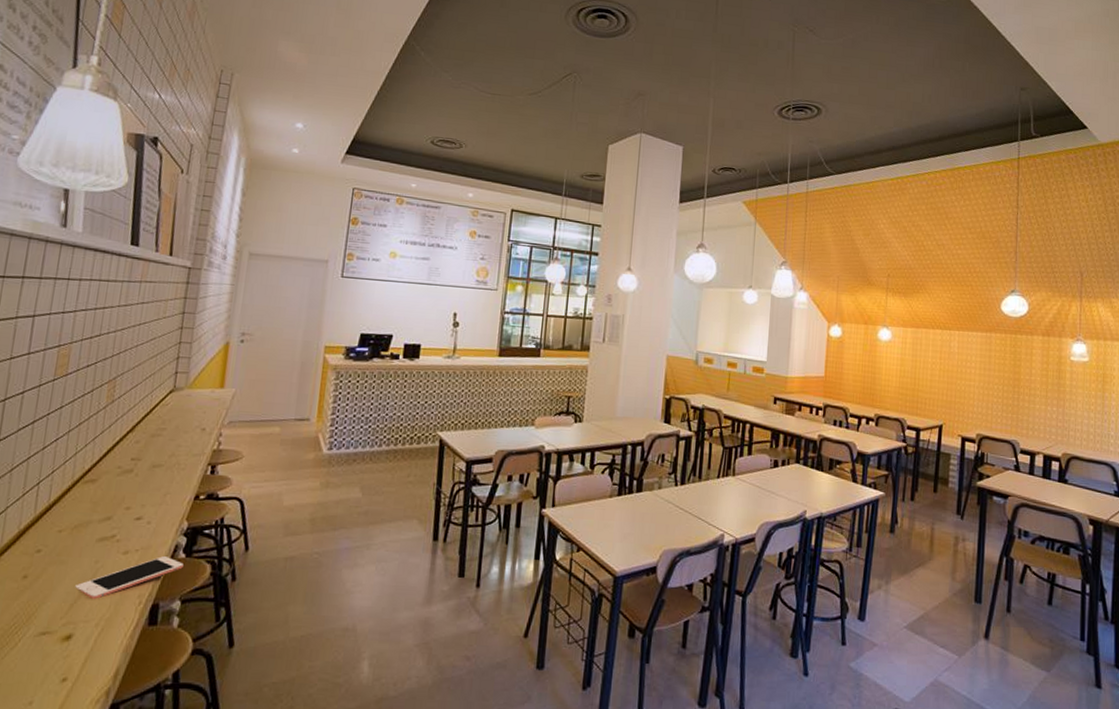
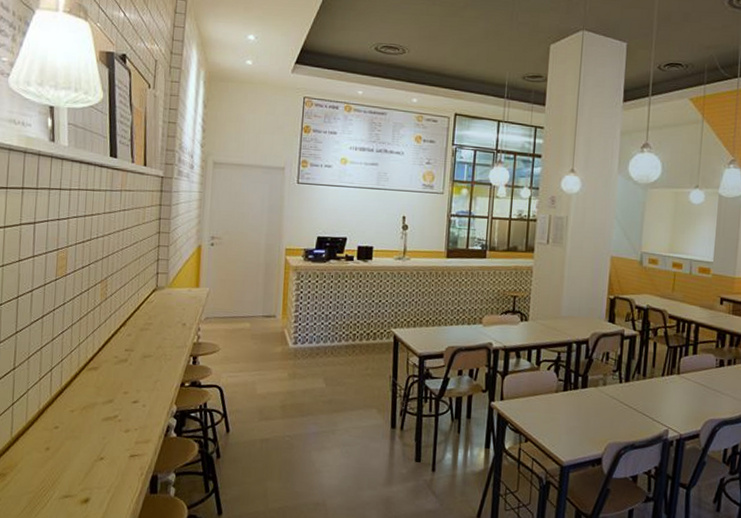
cell phone: present [75,556,183,599] -> none [88,435,175,470]

